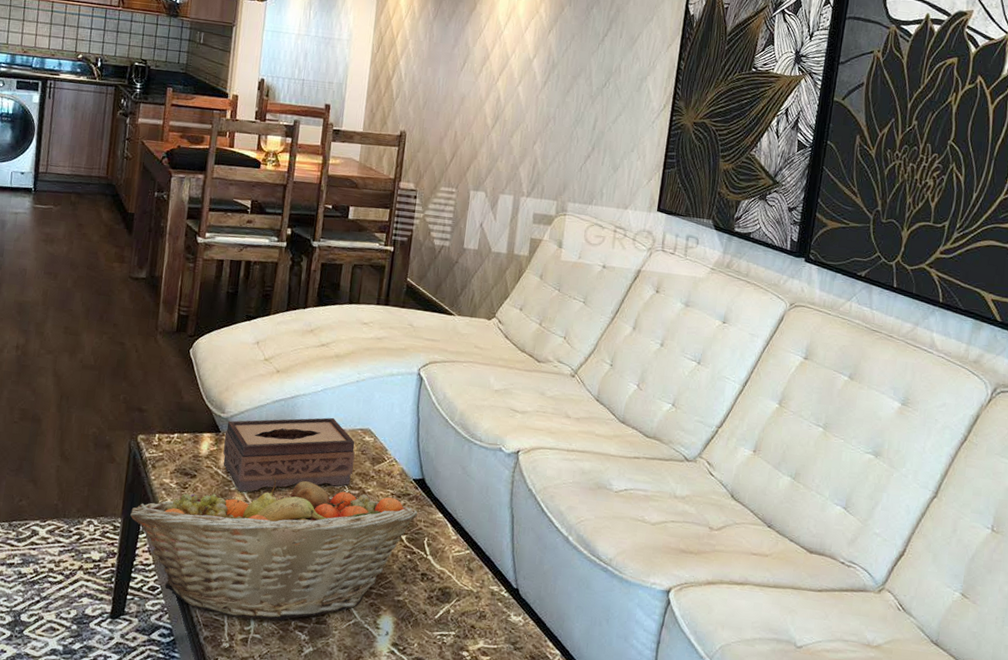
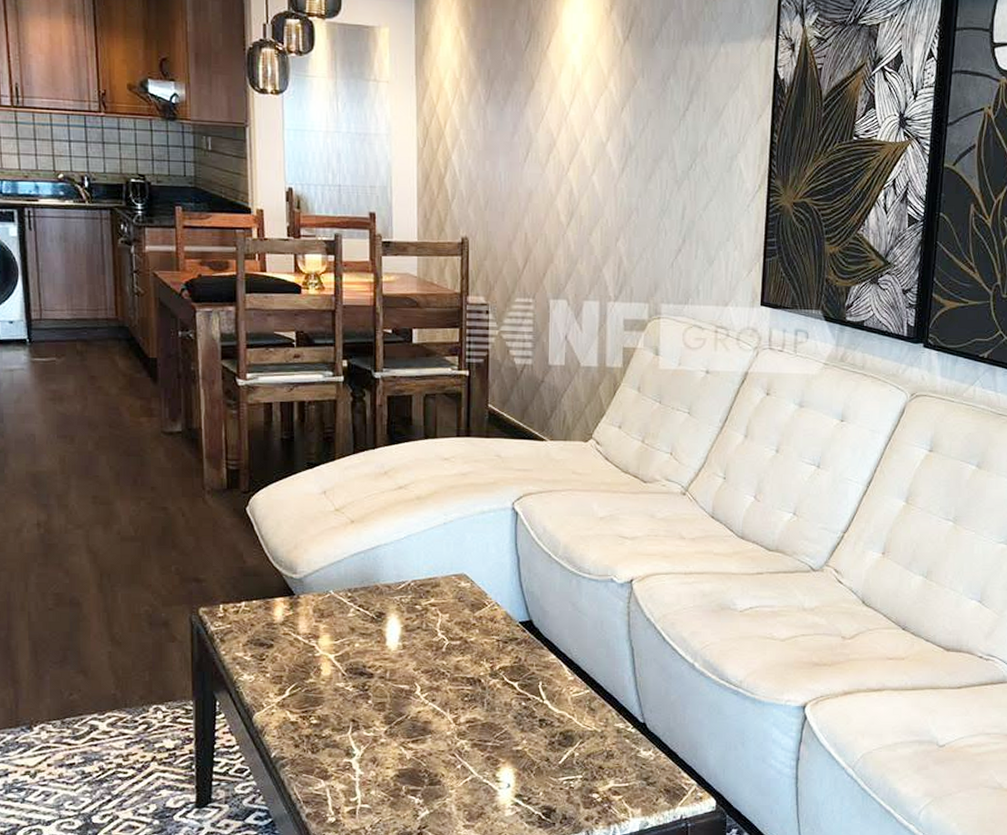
fruit basket: present [130,476,419,621] -> none [203,636,529,790]
tissue box: present [223,417,355,492] -> none [300,565,451,657]

